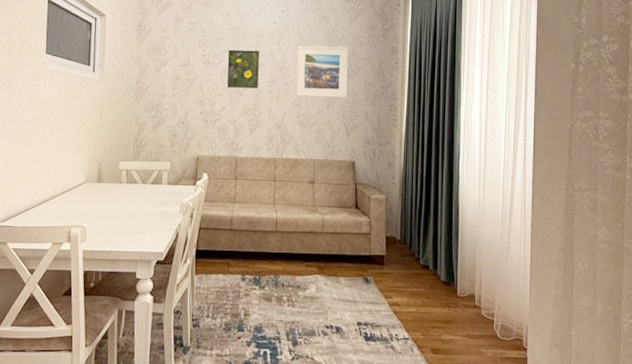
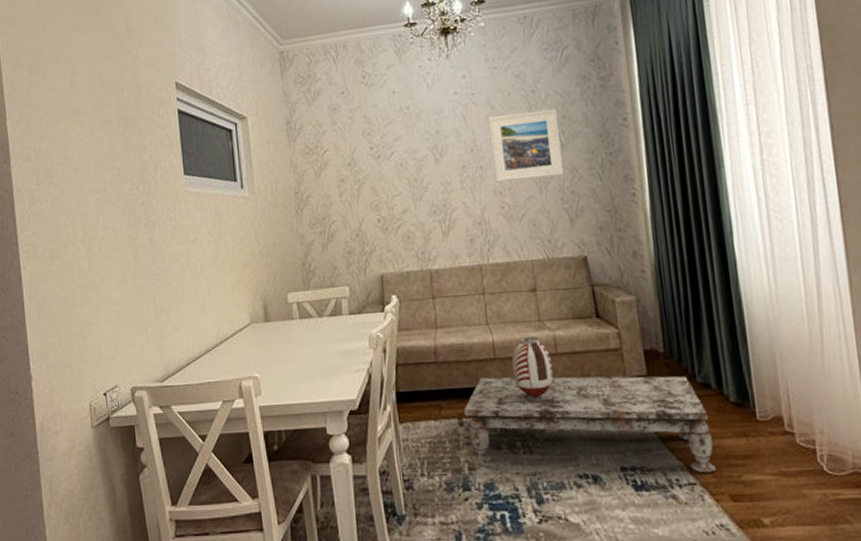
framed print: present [227,49,259,89] -> none [401,131,447,184]
coffee table: none [247,245,425,332] -> present [463,376,717,474]
vase: none [288,216,319,265] -> present [511,336,554,399]

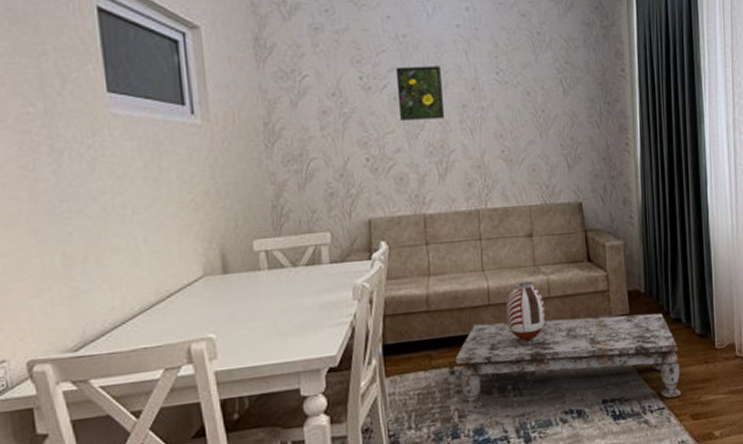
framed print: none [401,131,447,184] -> present [395,66,445,120]
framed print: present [489,108,564,182] -> none [493,53,565,124]

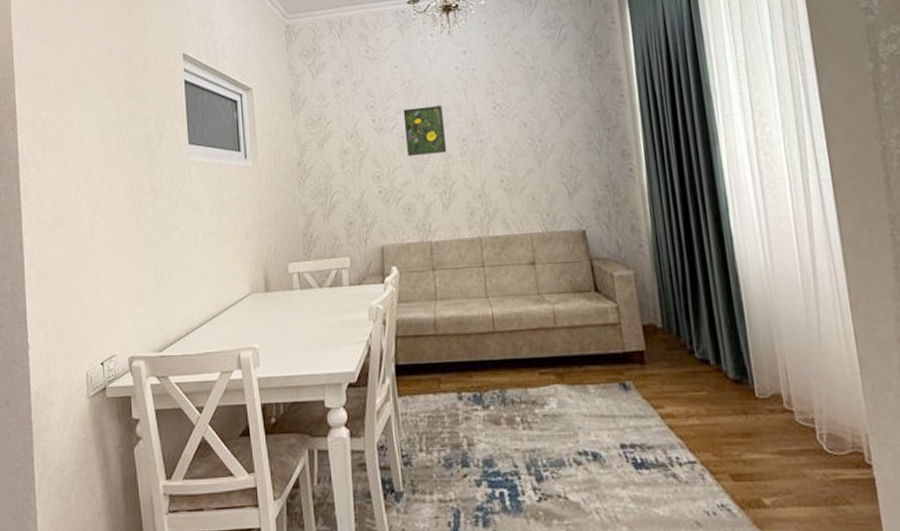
coffee table: present [455,313,682,410] -> none [463,350,717,452]
vase: present [505,281,546,342] -> none [510,309,553,373]

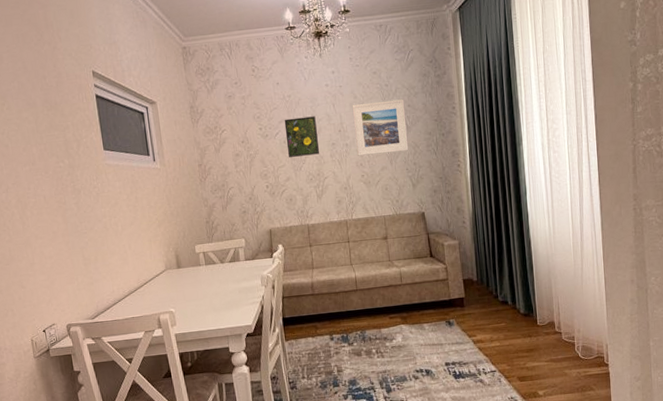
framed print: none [489,85,563,156] -> present [353,99,409,156]

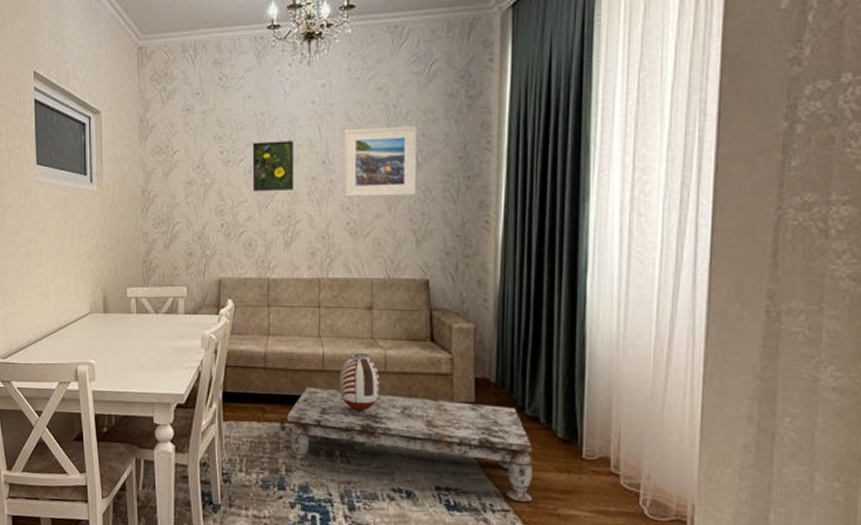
coffee table: none [334,297,510,367] -> present [287,387,533,503]
vase: none [369,272,400,318] -> present [339,352,380,413]

